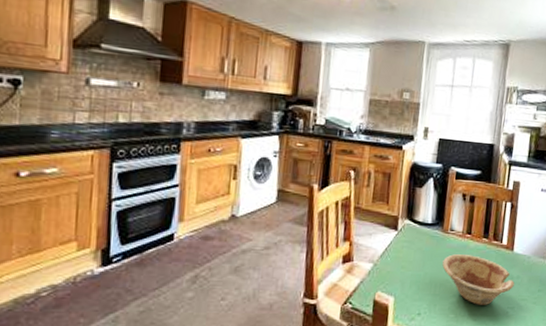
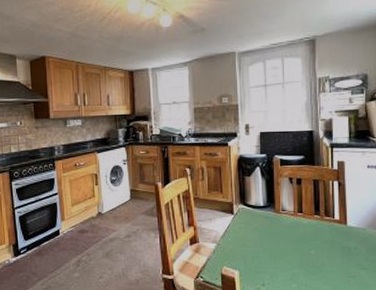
dish: present [442,254,515,305] -> none [279,231,352,275]

